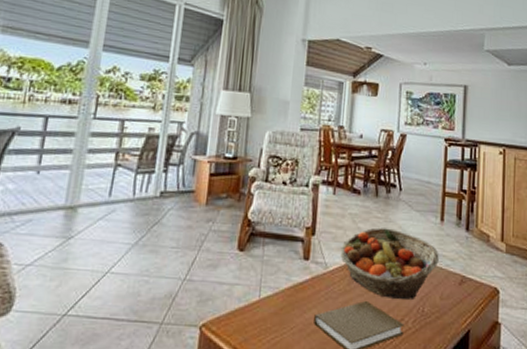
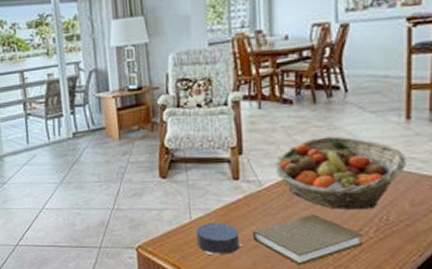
candle: none [262,303,305,339] -> present [195,223,244,254]

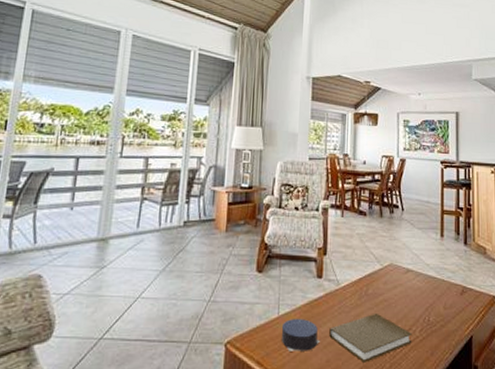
fruit basket: present [275,136,406,210] -> none [351,245,441,310]

